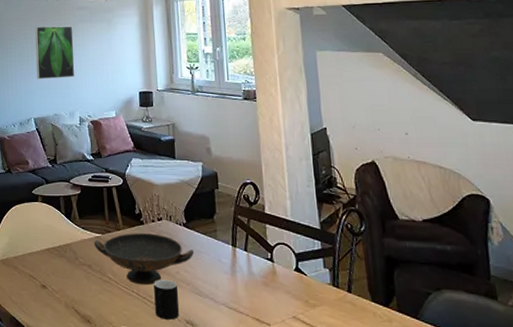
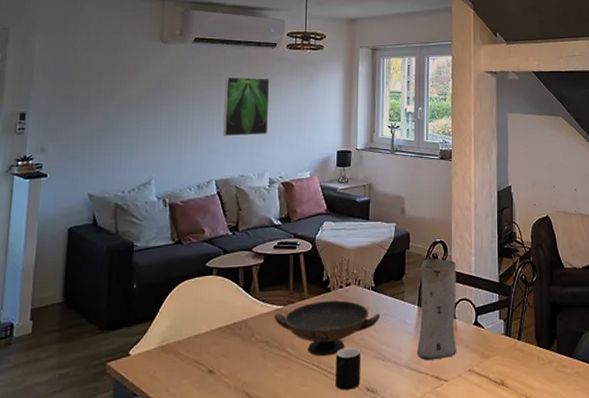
vase: none [232,199,279,302] -> present [416,258,457,361]

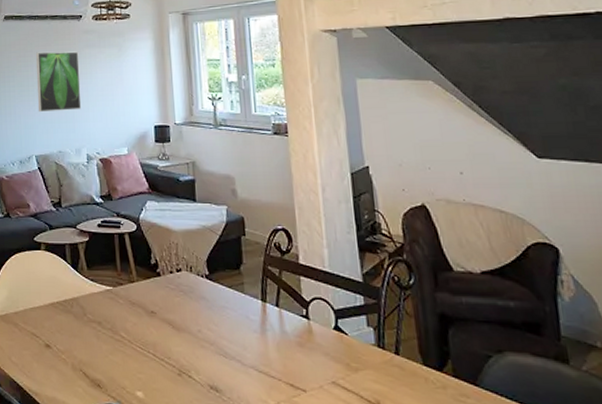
decorative bowl: present [274,300,381,357] -> none [104,286,219,345]
cup: present [335,347,360,390] -> none [172,338,202,385]
vase: present [416,258,457,361] -> none [261,248,315,365]

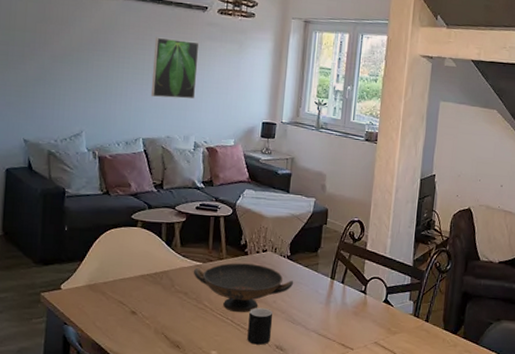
decorative bowl: none [104,286,219,345] -> present [193,263,294,313]
cup: none [172,338,202,385] -> present [247,307,272,345]

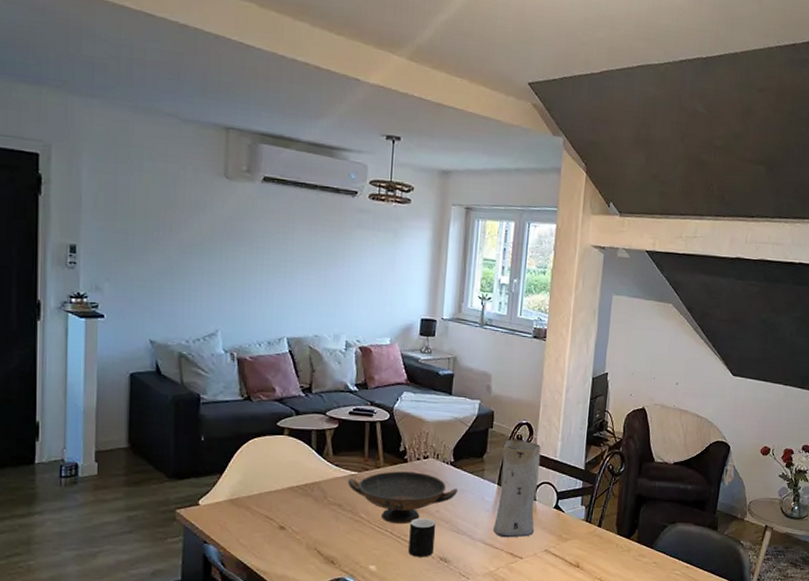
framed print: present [150,37,200,100] -> none [295,225,349,295]
vase: none [325,235,372,329] -> present [492,439,541,538]

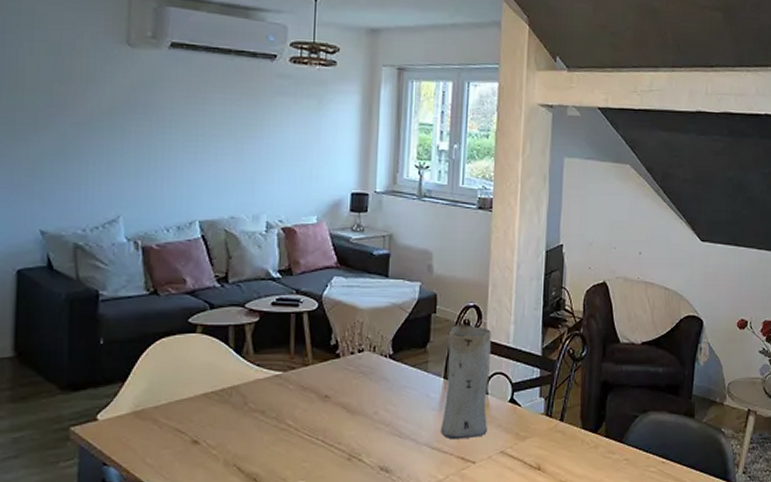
decorative bowl: present [347,471,458,524] -> none [271,368,399,431]
cup: present [408,517,435,557] -> none [343,421,374,468]

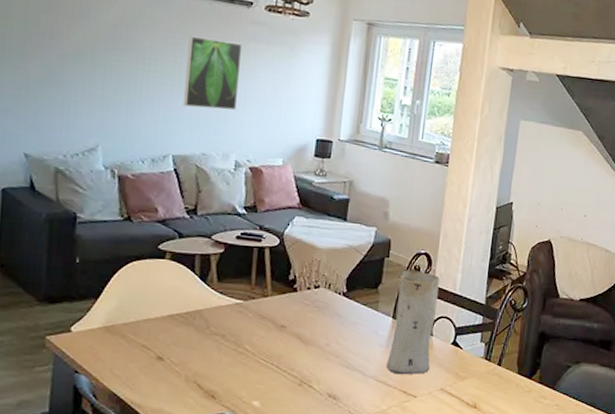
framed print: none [207,94,268,169] -> present [182,35,243,111]

